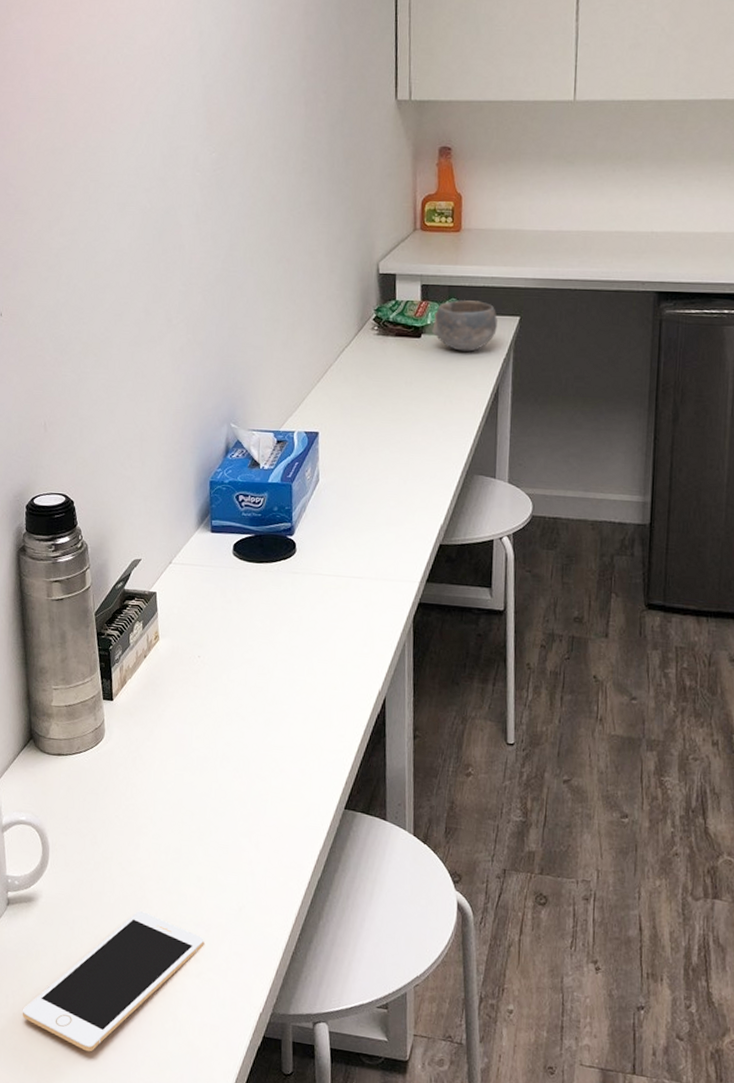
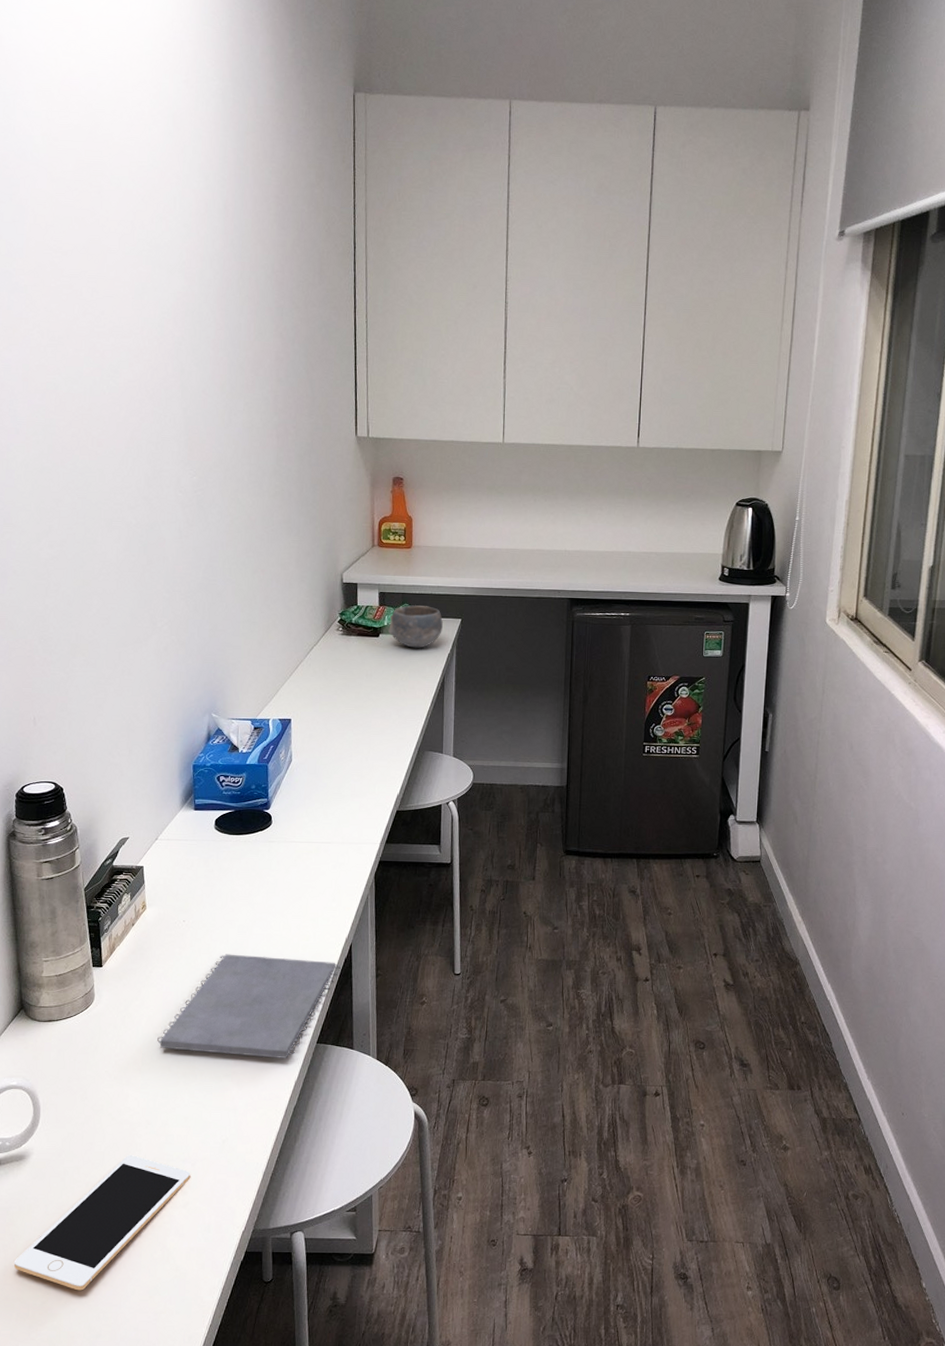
notepad: none [170,697,373,823] -> present [157,954,341,1058]

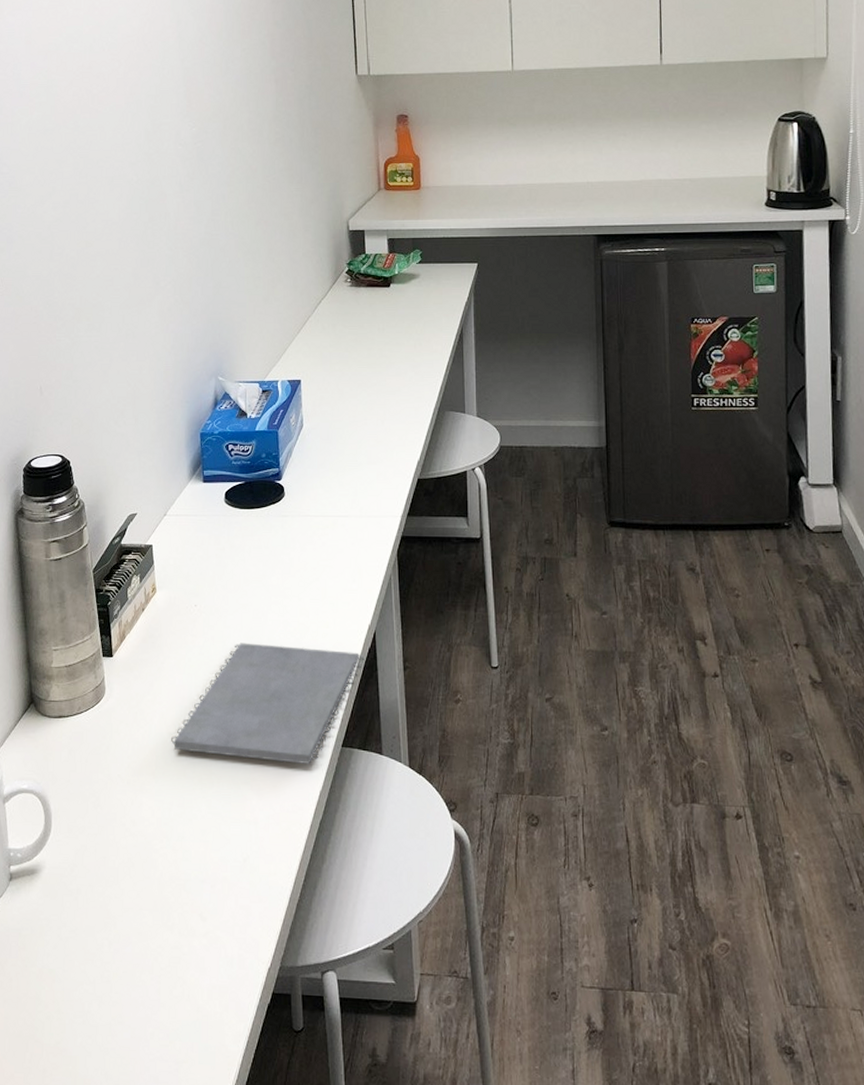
cell phone: present [13,1155,191,1291] -> none [26,872,210,1031]
bowl: present [388,605,444,648] -> none [400,251,459,297]

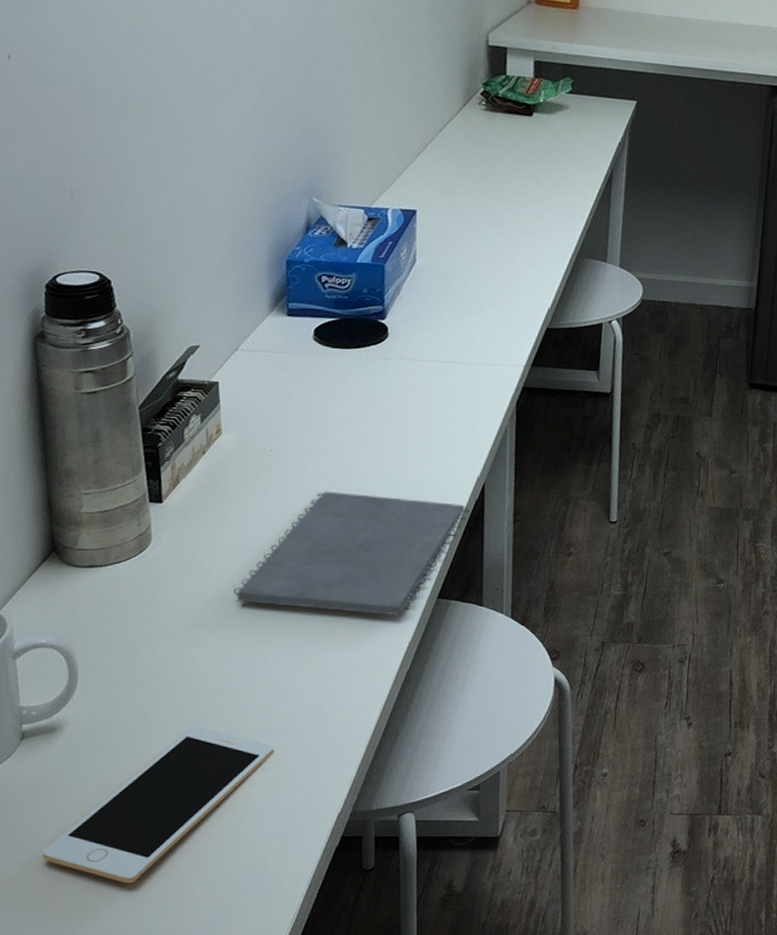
cell phone: none [26,872,210,1031] -> present [42,726,274,884]

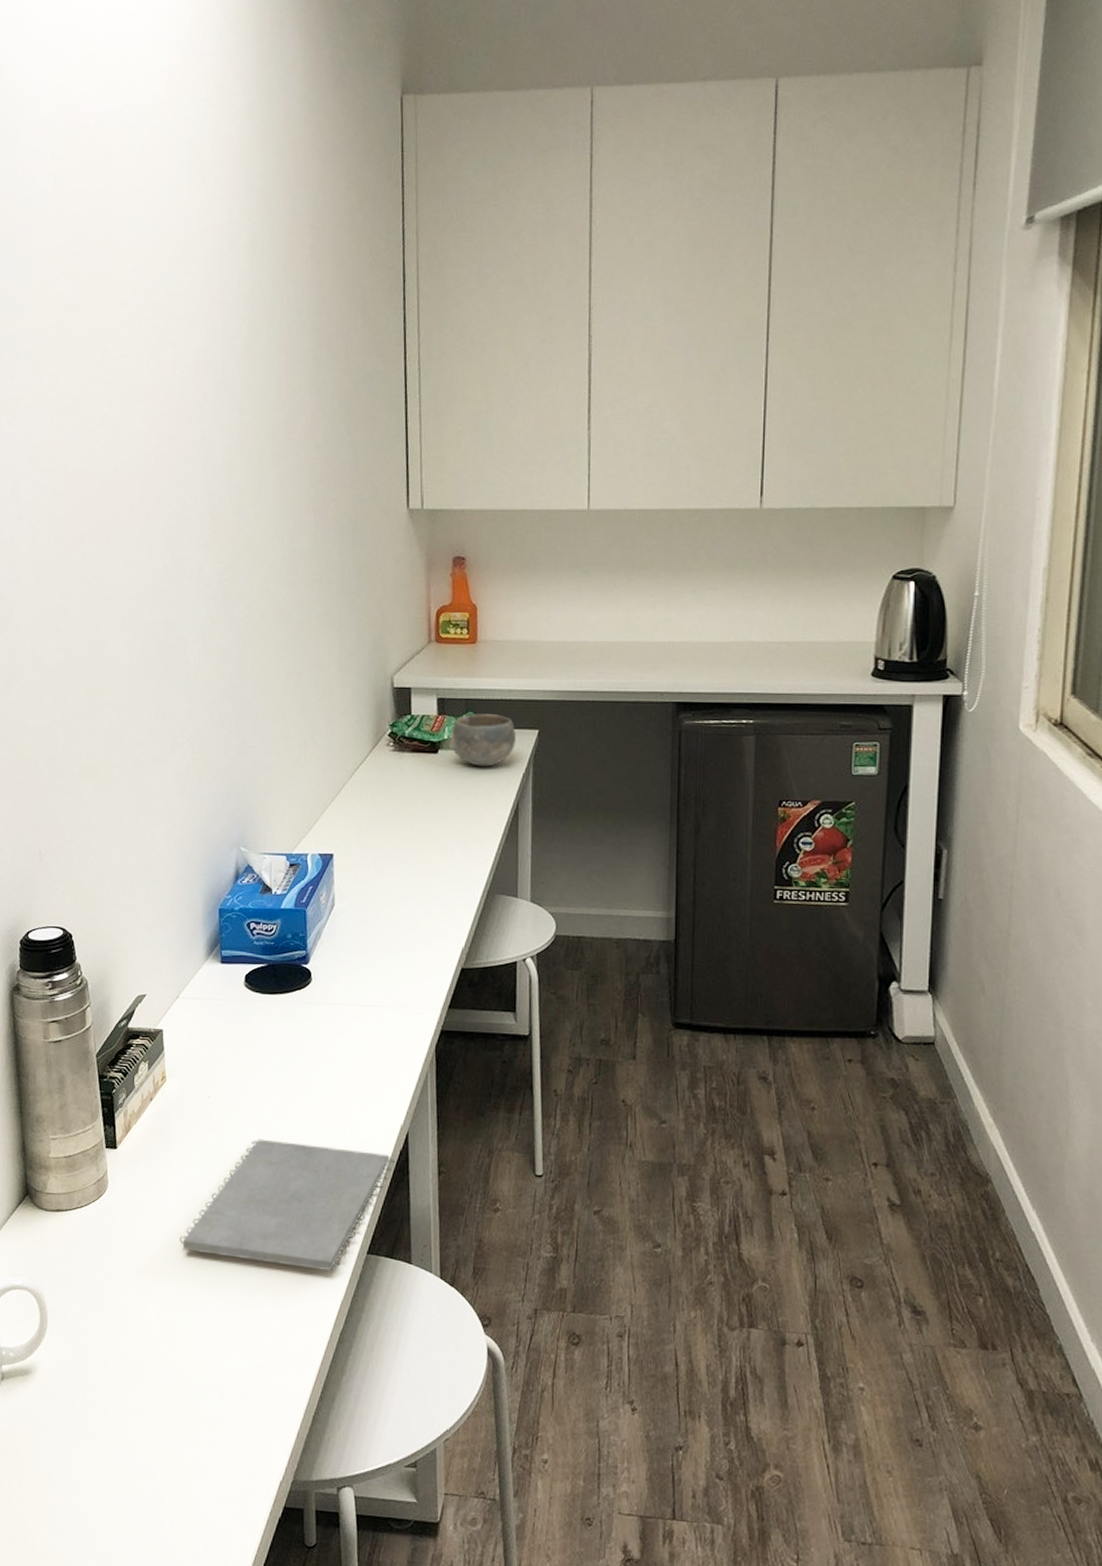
cell phone: present [42,726,274,884] -> none [18,1377,219,1538]
bowl: none [544,80,615,134] -> present [449,714,517,767]

